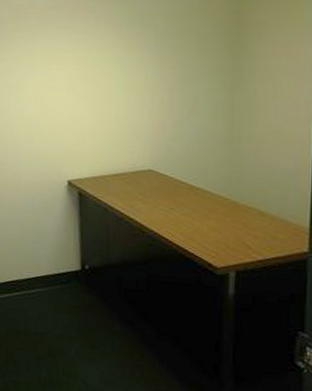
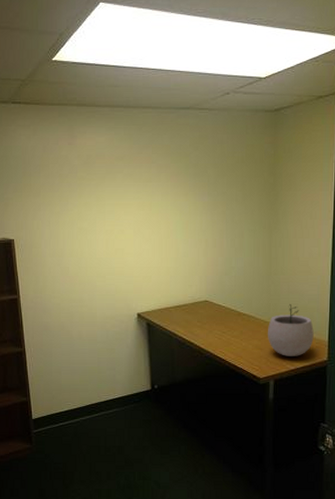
plant pot: none [228,179,290,244] -> present [268,304,314,356]

